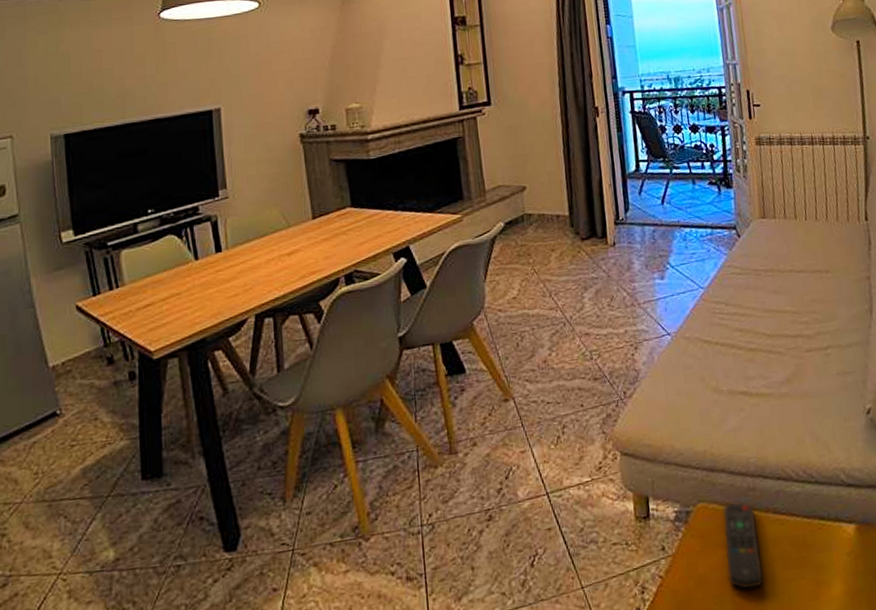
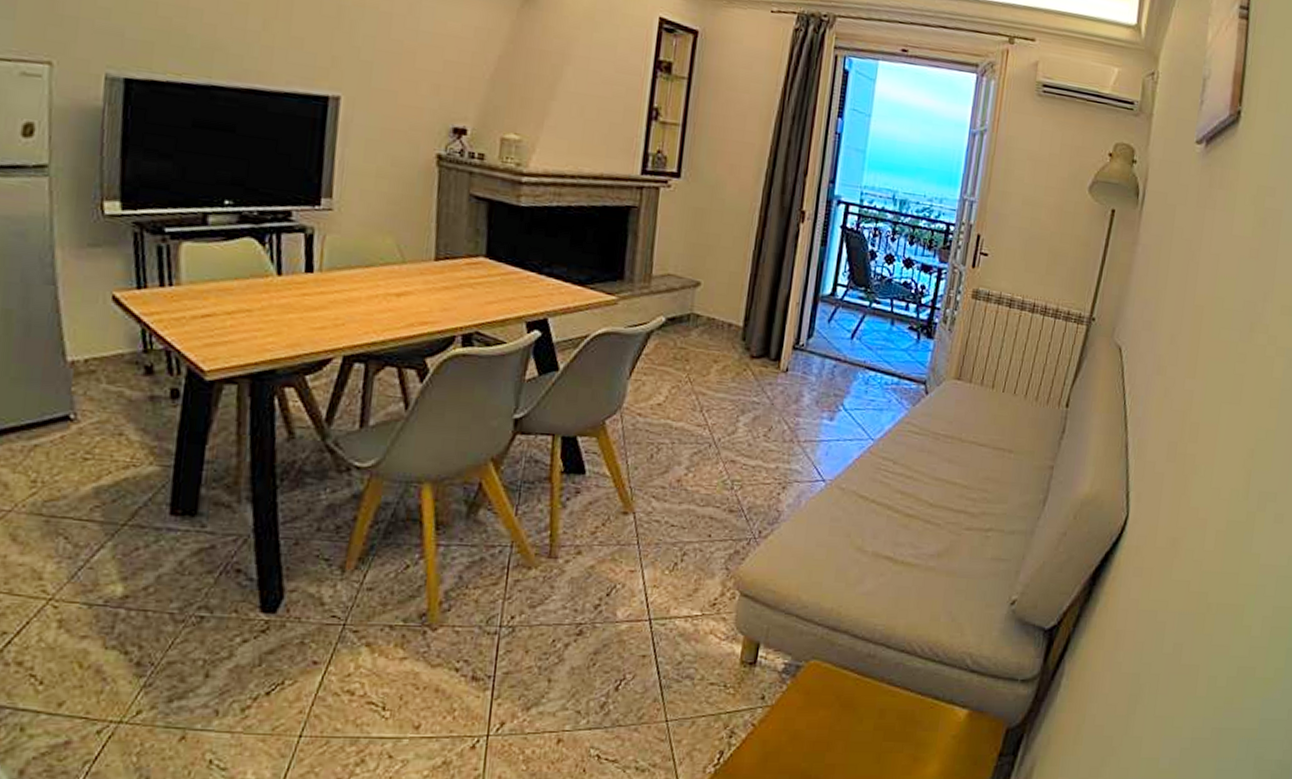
remote control: present [723,502,764,590] -> none [823,665,868,753]

